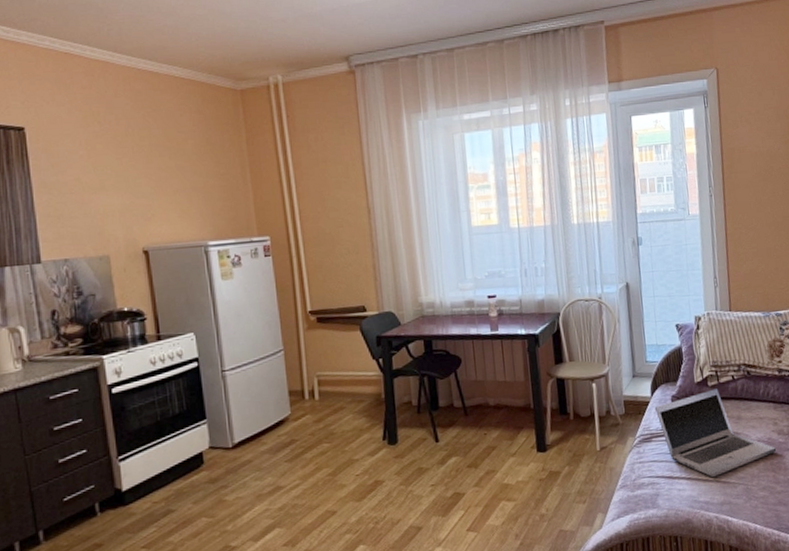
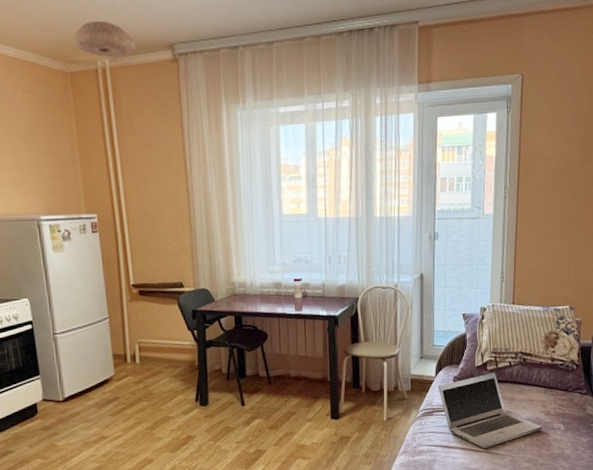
ceiling light: none [243,36,309,73] -> present [73,20,135,57]

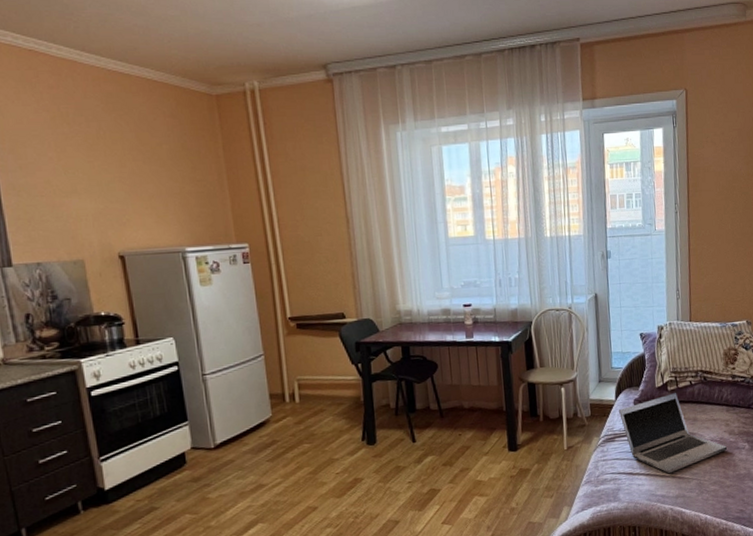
ceiling light: present [73,20,135,57] -> none [218,40,286,78]

